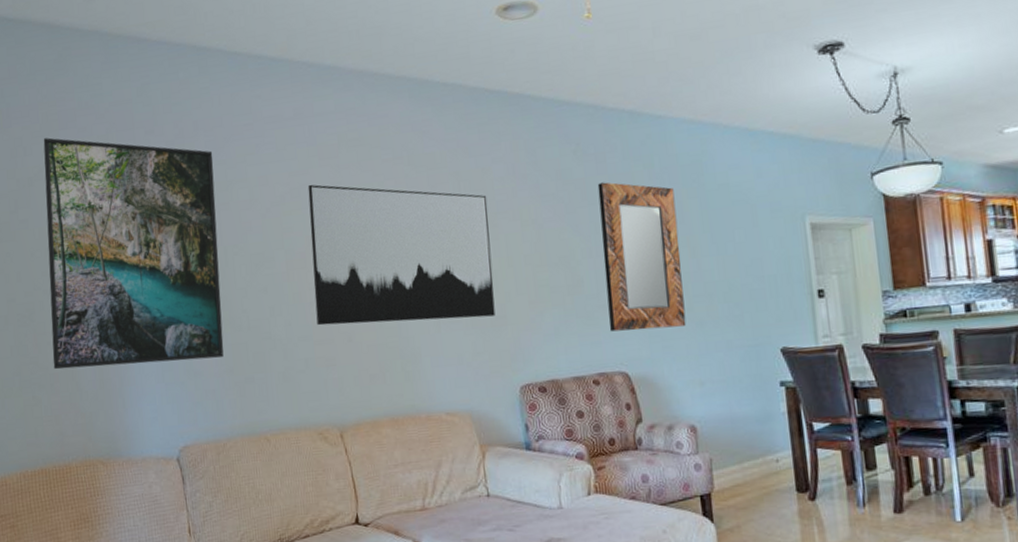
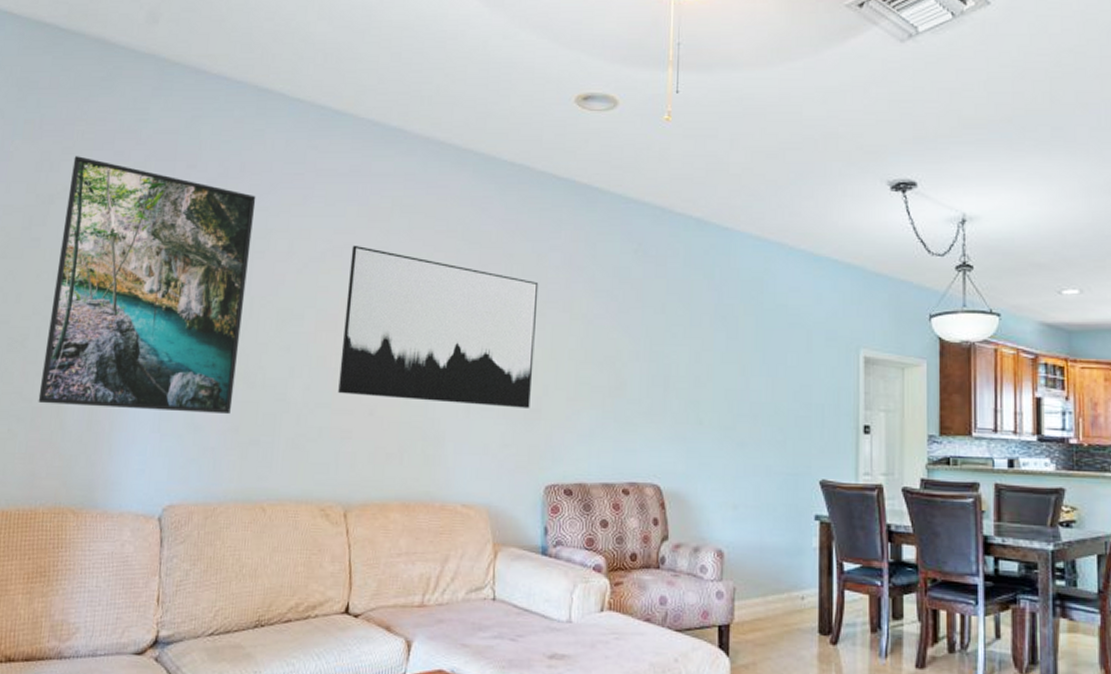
home mirror: present [597,182,687,332] -> none [647,286,731,445]

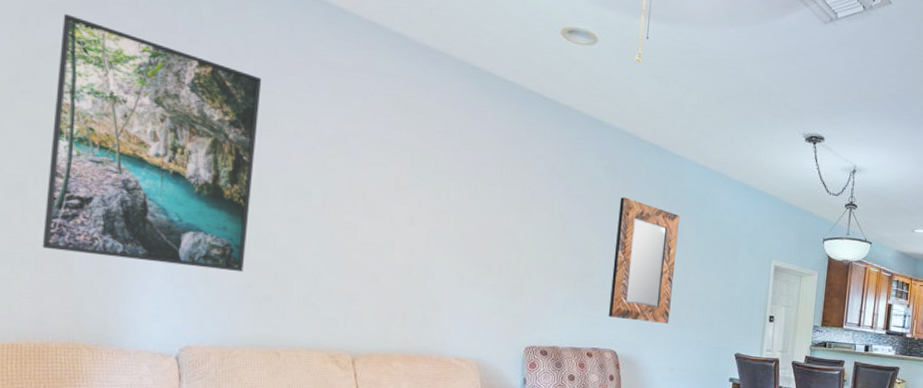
wall art: present [338,245,539,408] -> none [346,134,525,286]
home mirror: none [647,286,731,445] -> present [608,197,680,324]

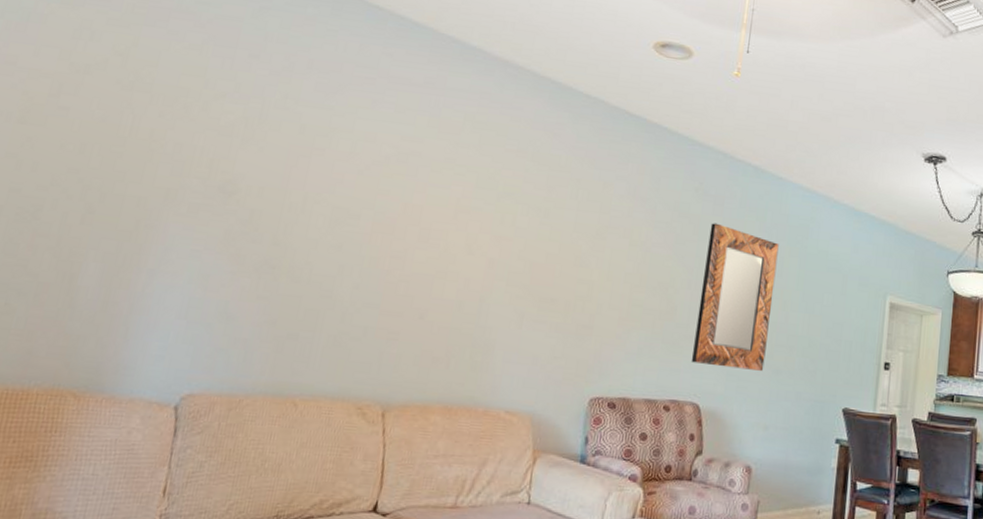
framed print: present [42,14,262,273] -> none [45,29,322,307]

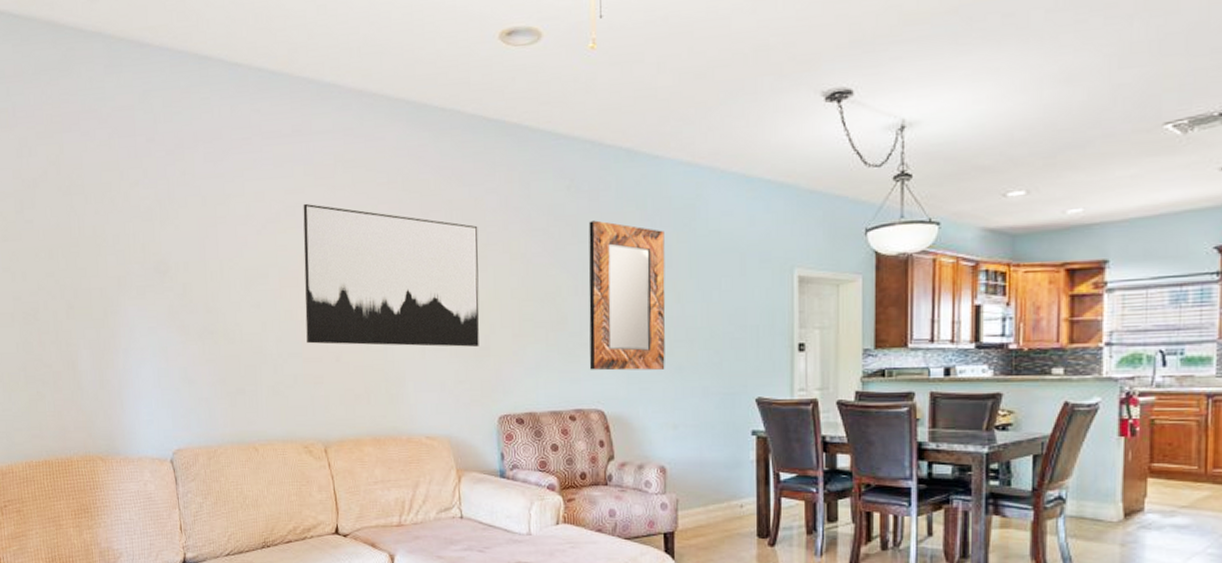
wall art: none [389,153,602,324] -> present [303,203,480,347]

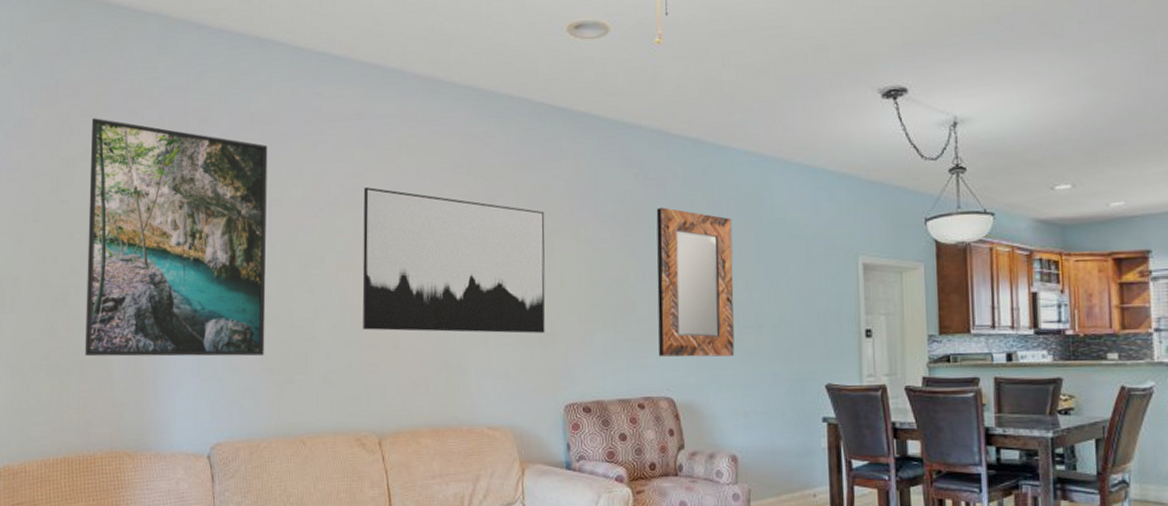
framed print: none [47,139,217,369] -> present [85,118,268,357]

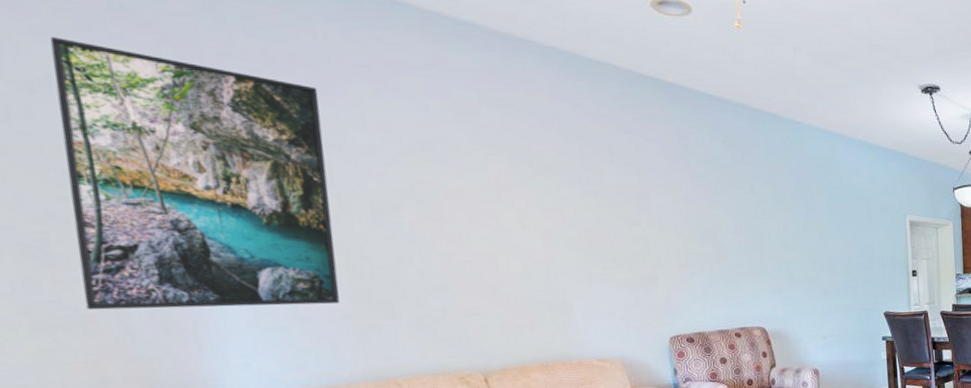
wall art: present [362,186,546,334] -> none [442,138,647,278]
home mirror: present [656,207,735,357] -> none [743,171,814,295]

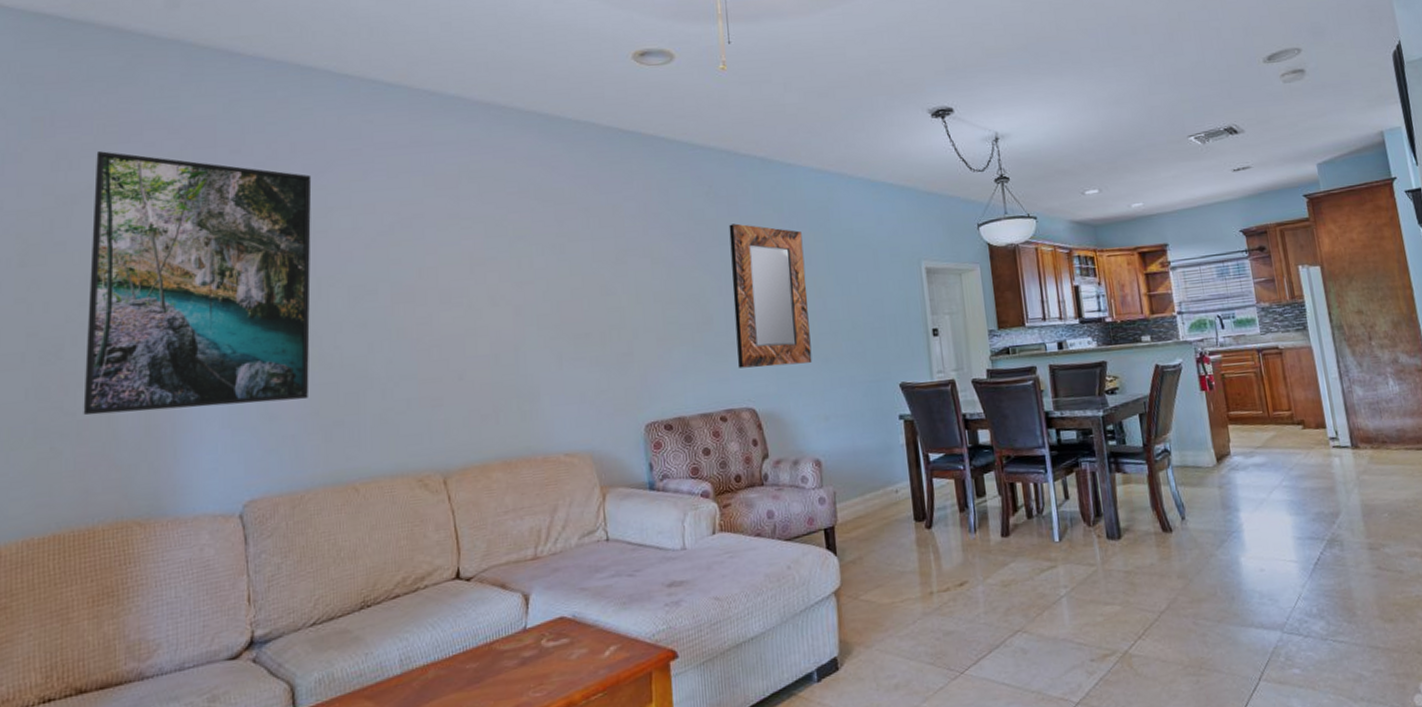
home mirror: none [743,171,814,295] -> present [729,223,812,368]

